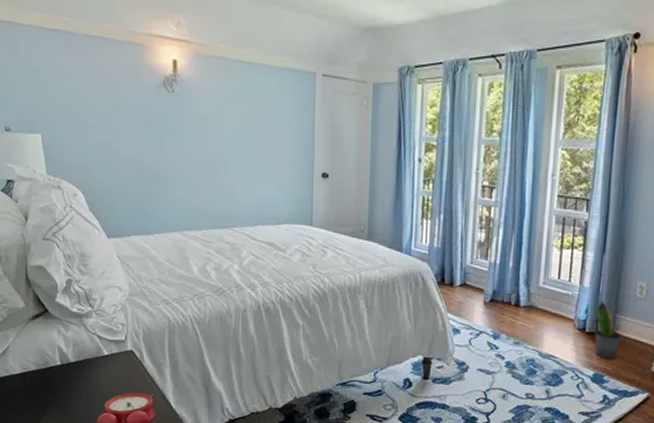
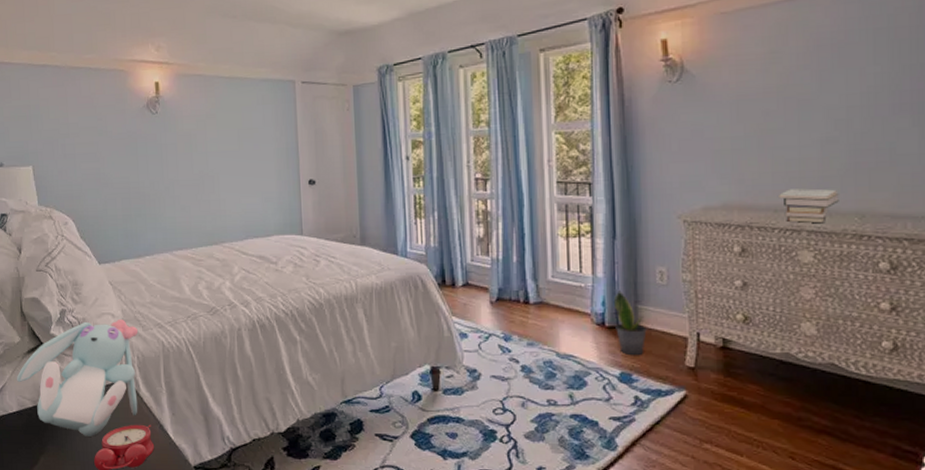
stuffed animal: none [20,292,145,401] -> present [16,318,139,437]

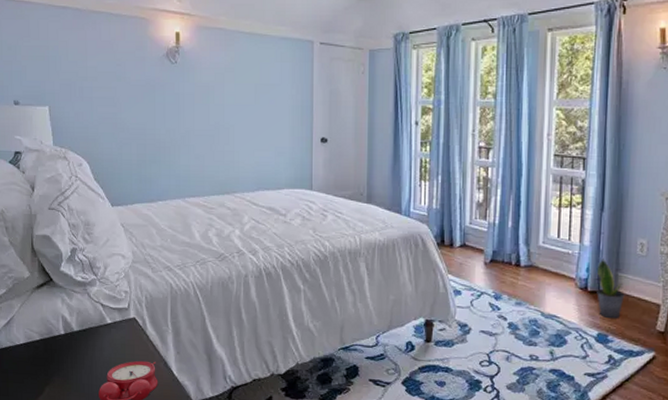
stuffed animal: present [16,318,139,437] -> none [24,260,148,370]

